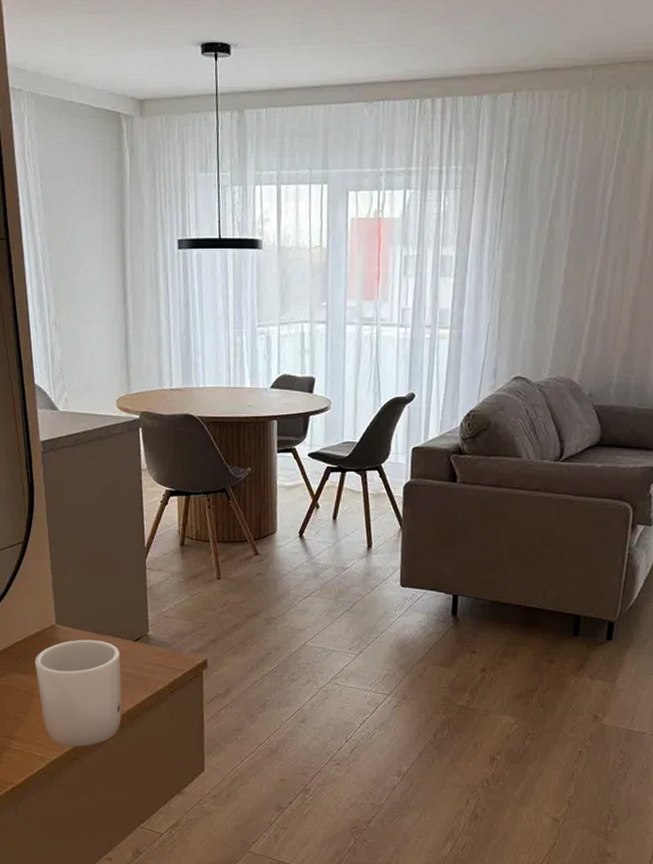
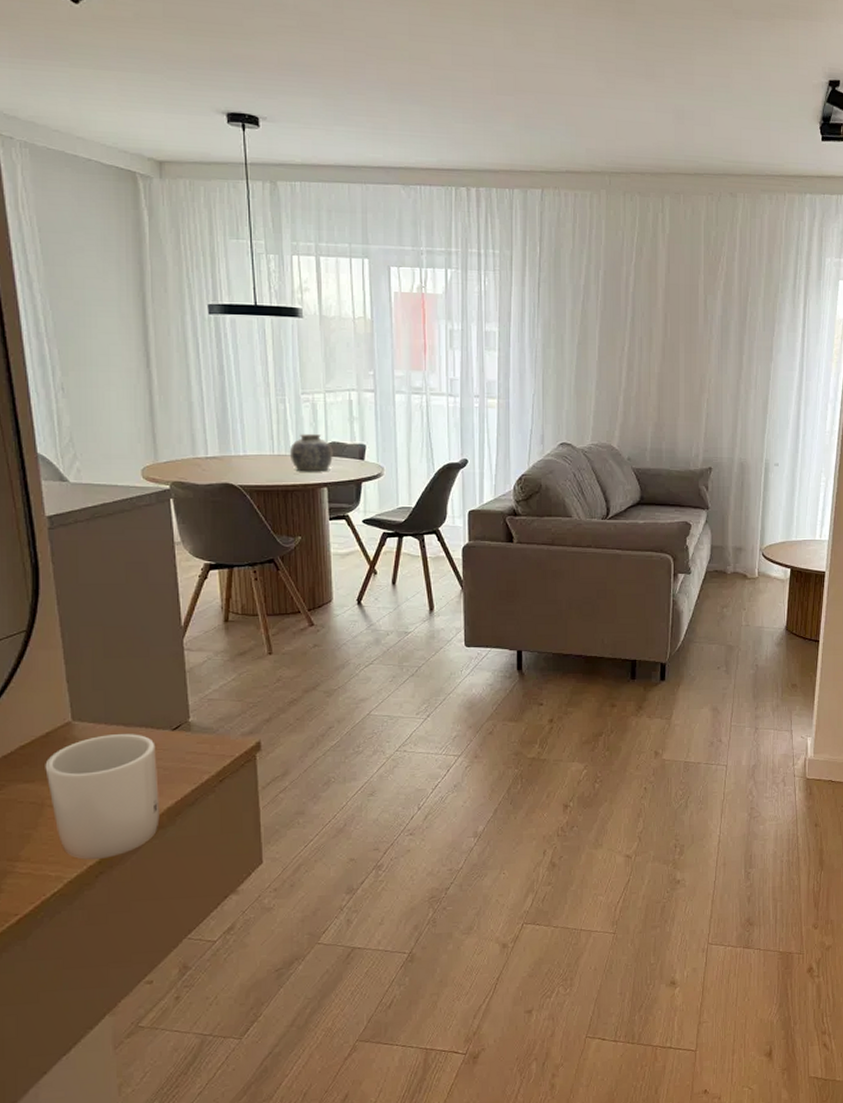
vase: none [244,367,284,405] -> present [289,434,333,472]

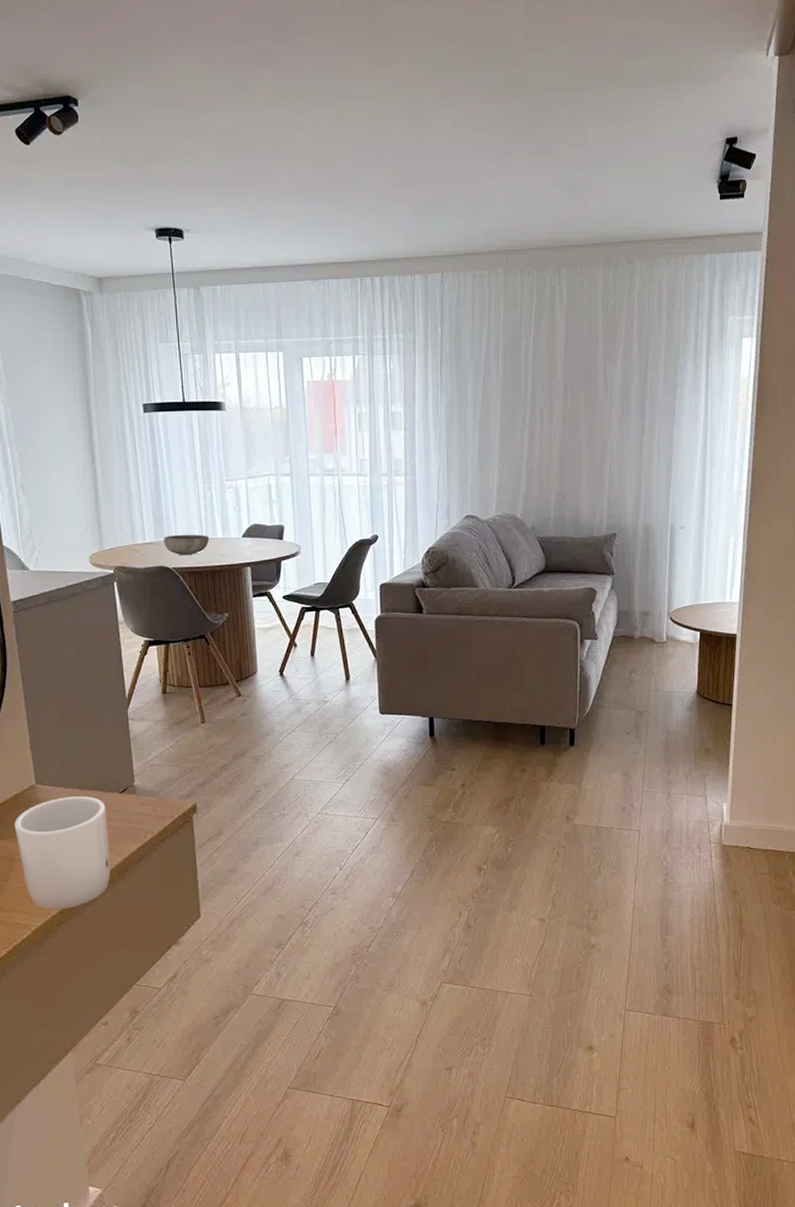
bowl: none [229,449,281,472] -> present [164,534,209,555]
vase: present [289,434,333,472] -> none [216,518,255,553]

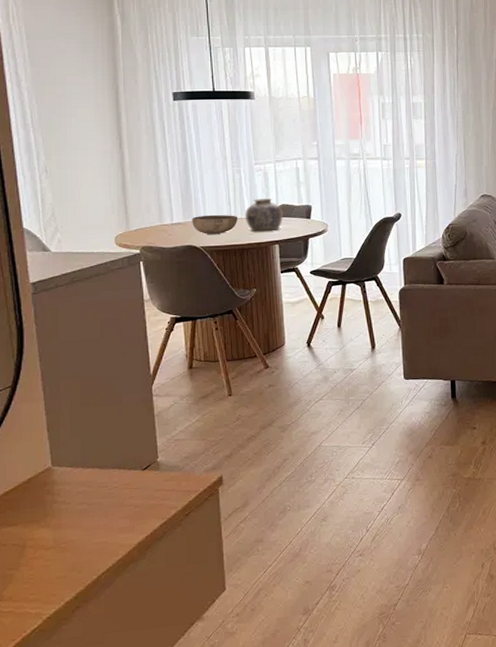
mug: present [14,795,111,911] -> none [27,475,131,596]
vase: none [216,518,255,553] -> present [244,198,283,232]

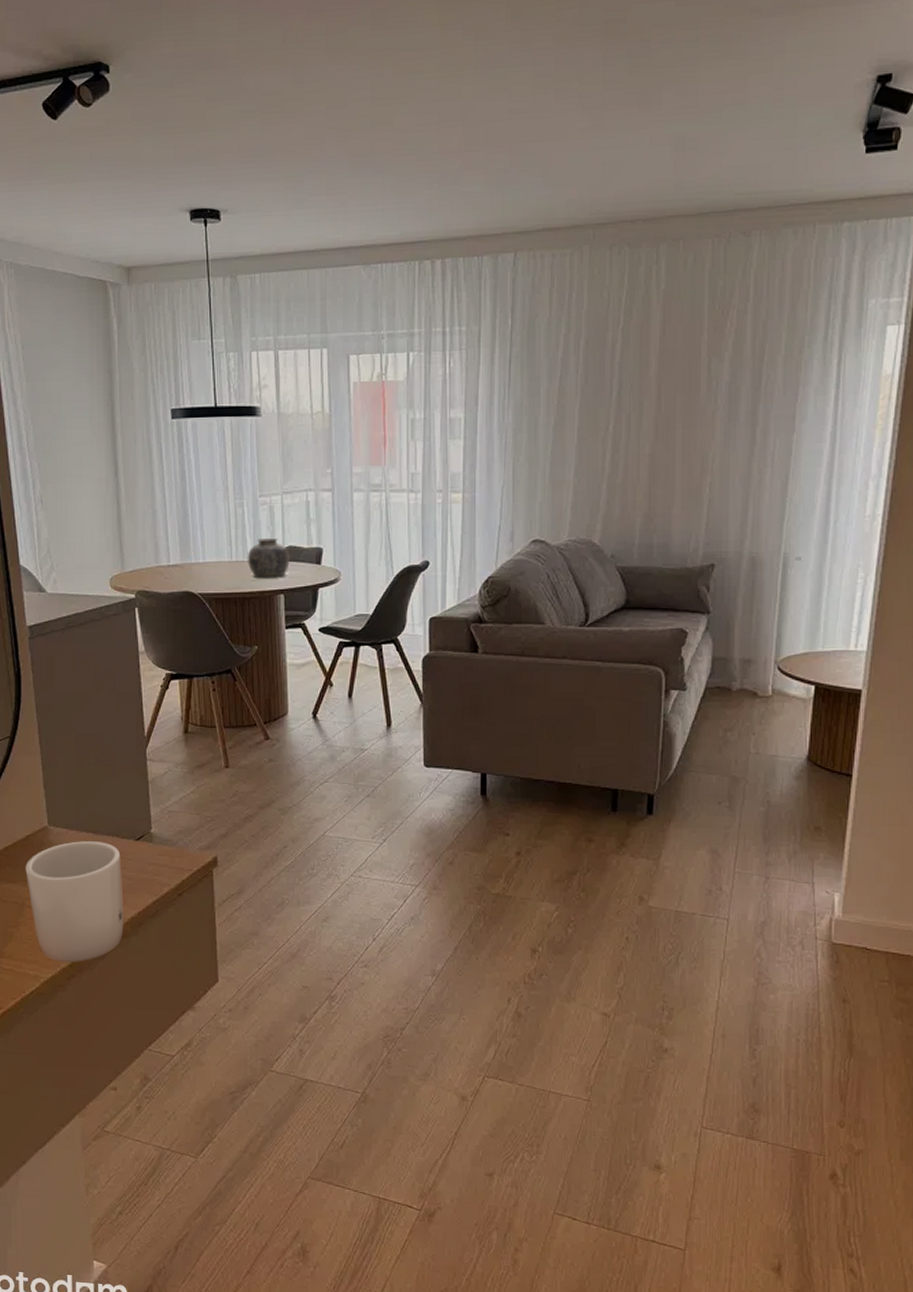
mug: none [27,475,131,596] -> present [25,840,124,963]
bowl: present [192,214,237,234] -> none [190,556,239,579]

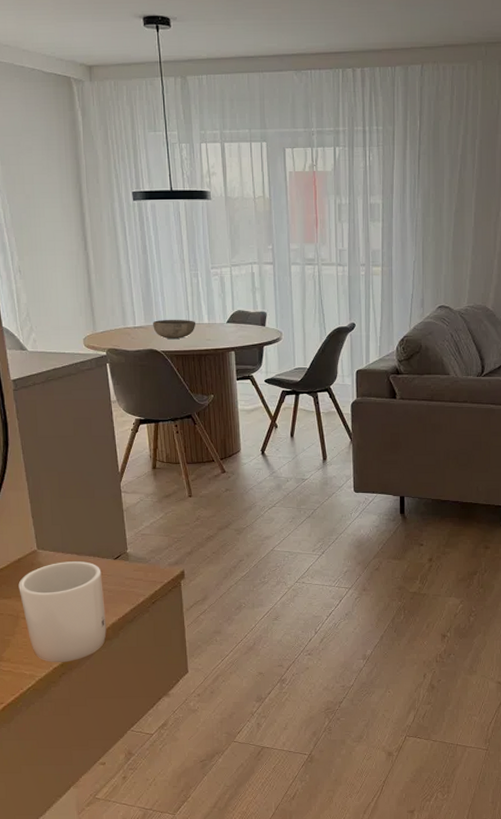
bowl: none [190,556,239,579] -> present [153,319,195,339]
vase: present [247,538,290,579] -> none [202,304,239,338]

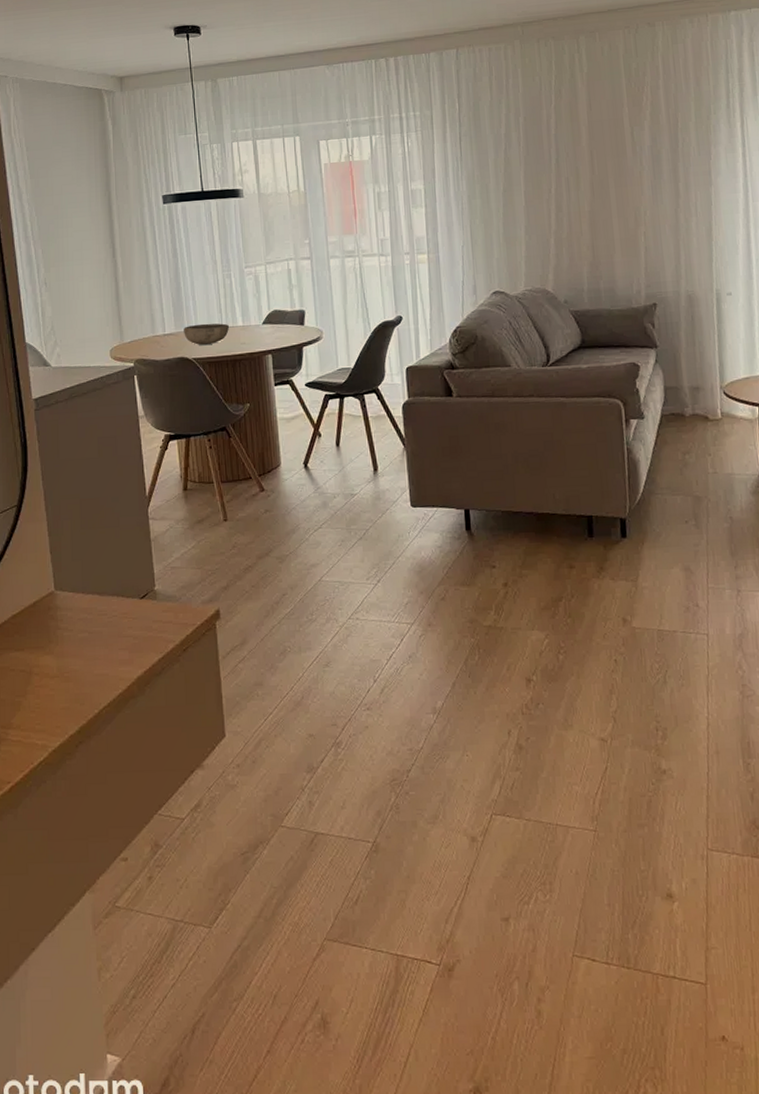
mug: present [18,560,107,663] -> none [33,602,131,730]

